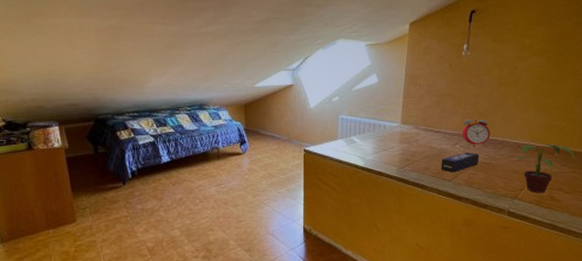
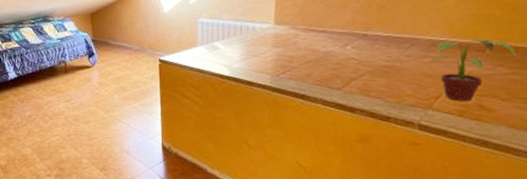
tissue box: present [441,152,479,173] -> none [327,54,378,80]
alarm clock: present [462,119,491,149] -> none [354,13,393,49]

